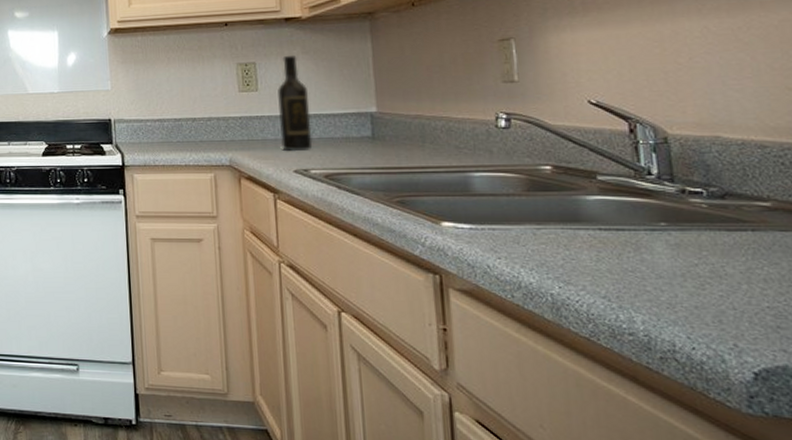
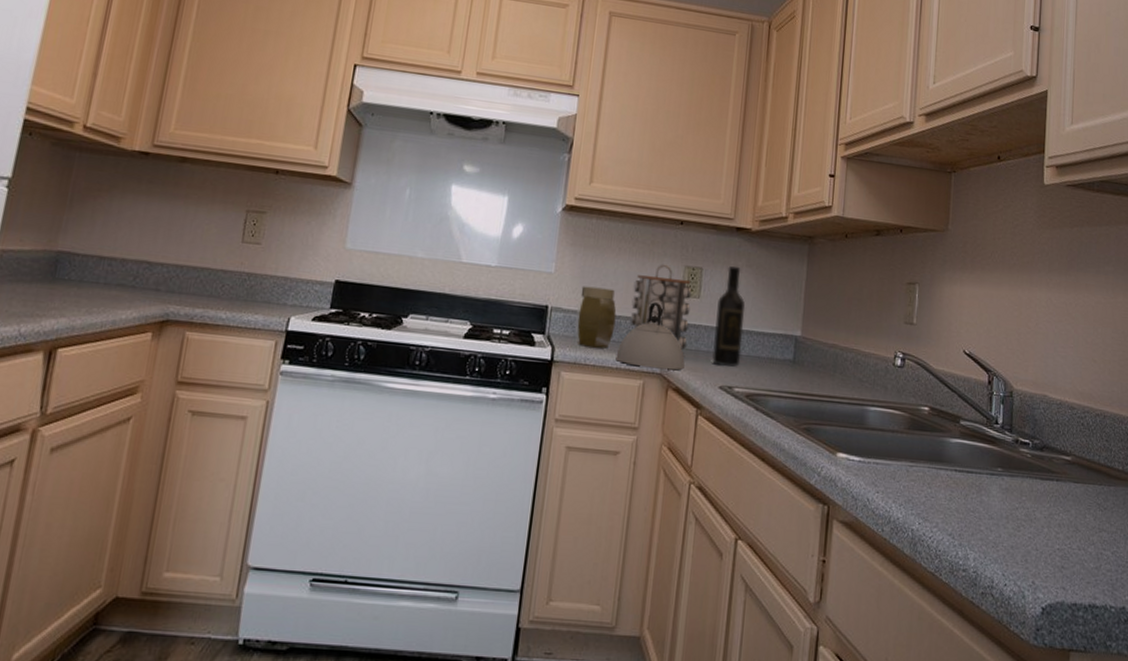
jar: none [137,95,177,150] -> present [575,286,617,349]
kettle: none [183,100,254,162] -> present [615,301,685,371]
spice rack: none [188,65,252,141] -> present [628,264,692,350]

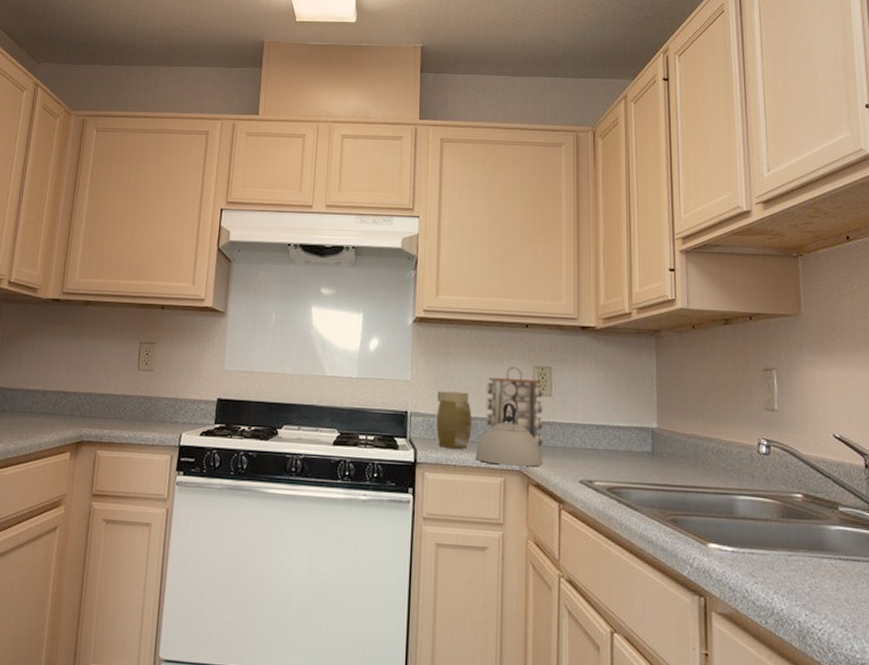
wine bottle: present [712,265,746,367] -> none [568,363,598,462]

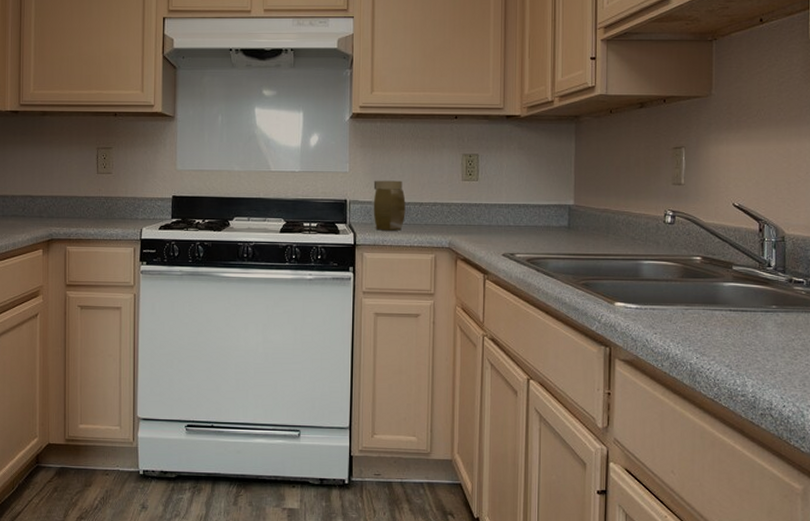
kettle: present [475,401,543,467] -> none [409,187,470,244]
spice rack: present [485,366,543,447] -> none [418,154,471,226]

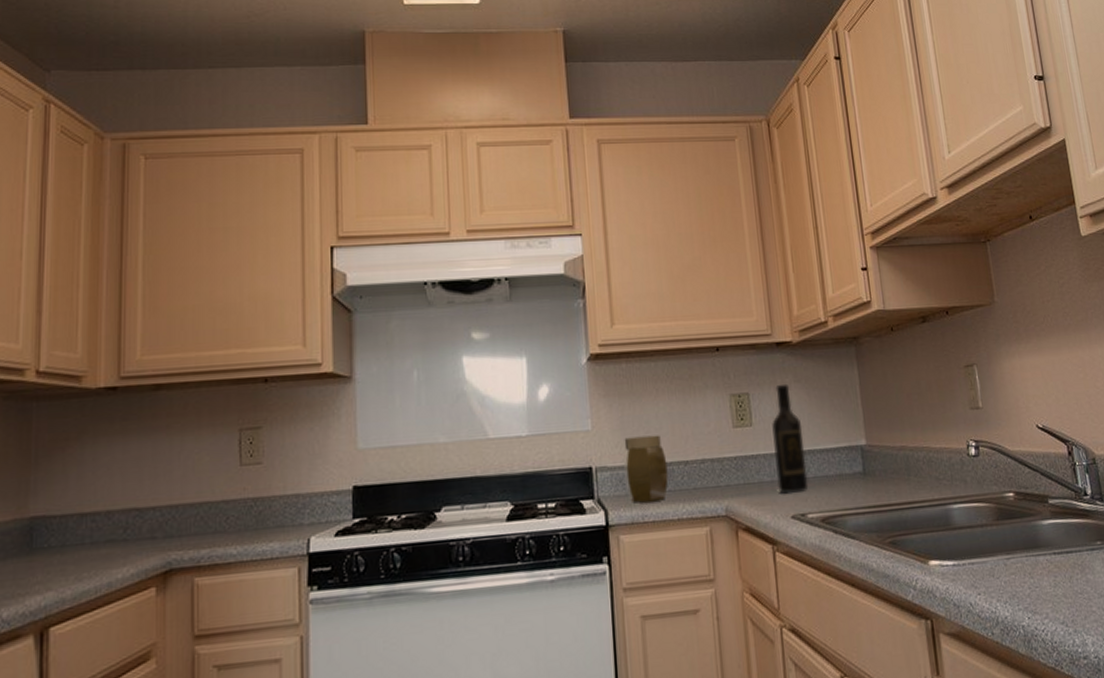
wine bottle: none [493,149,521,237] -> present [772,383,809,495]

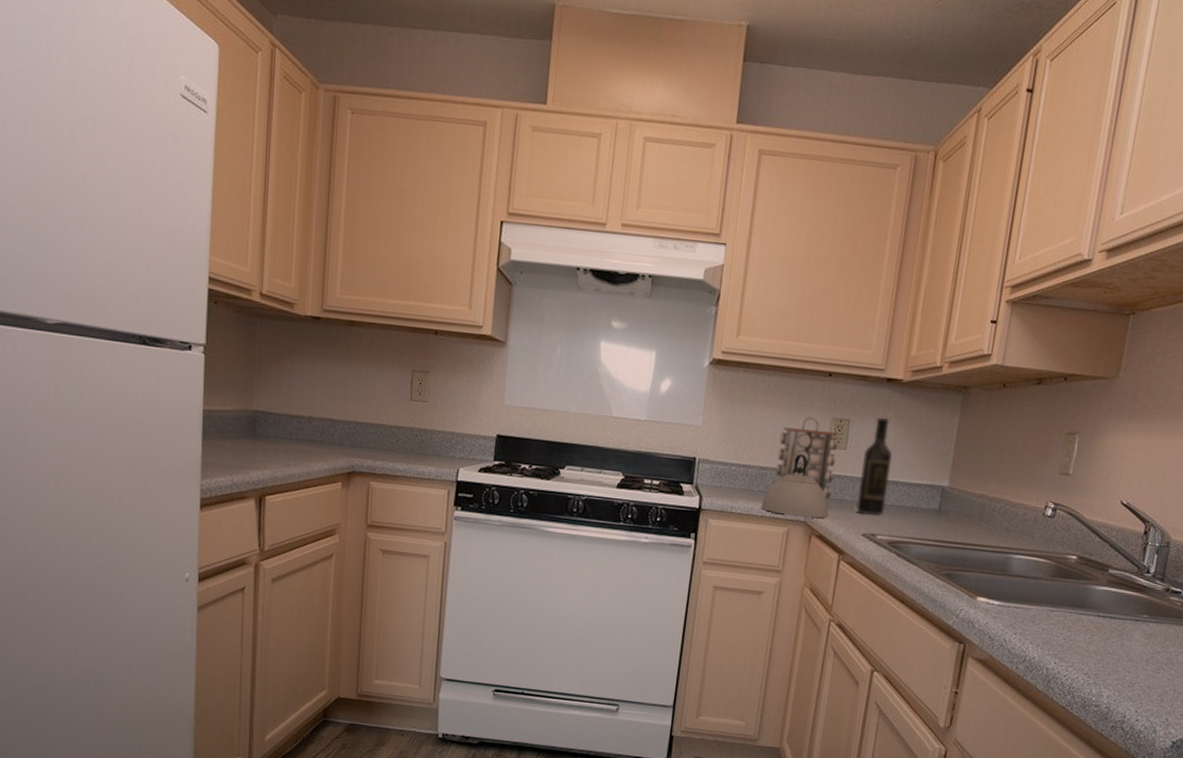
jar: present [623,435,669,504] -> none [721,438,763,498]
kettle: none [675,438,751,513] -> present [761,453,829,519]
spice rack: none [679,397,748,485] -> present [774,416,838,499]

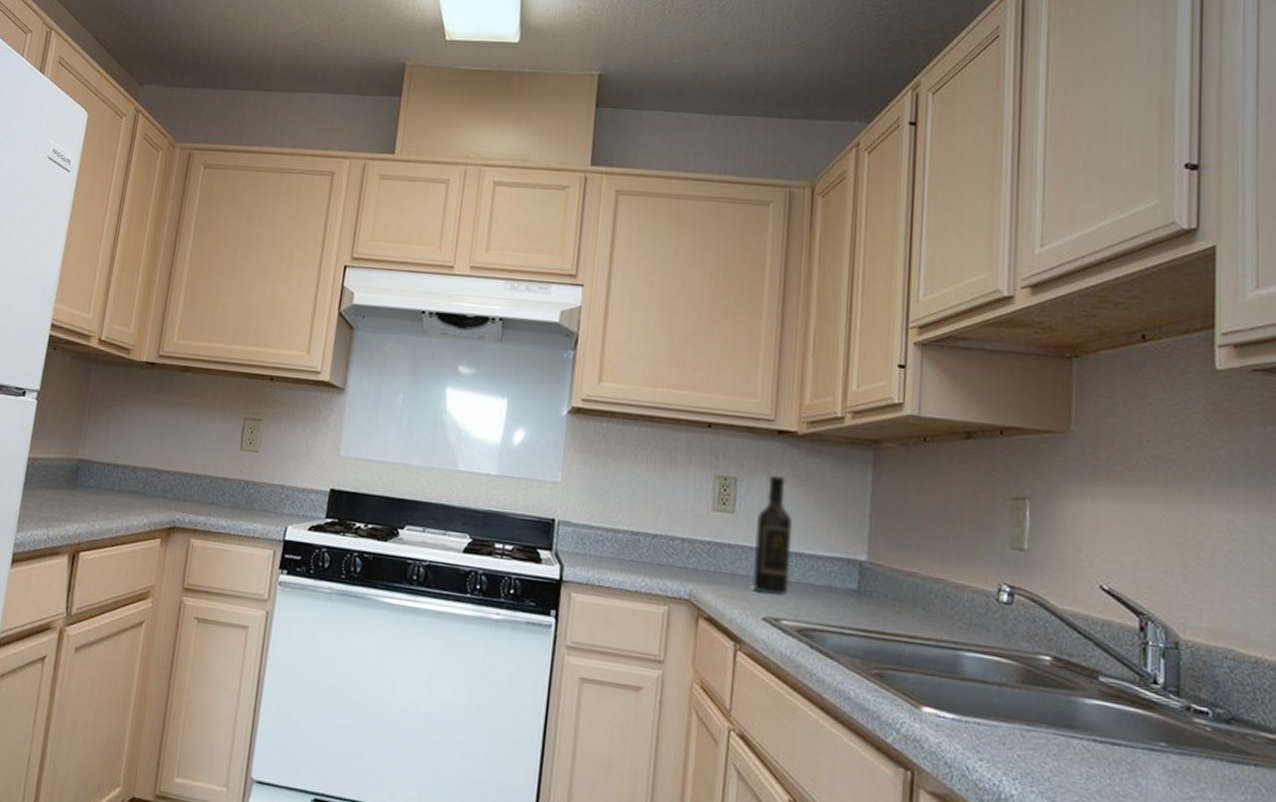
kettle: present [761,453,829,519] -> none [634,516,718,597]
spice rack: present [774,416,838,499] -> none [649,473,725,573]

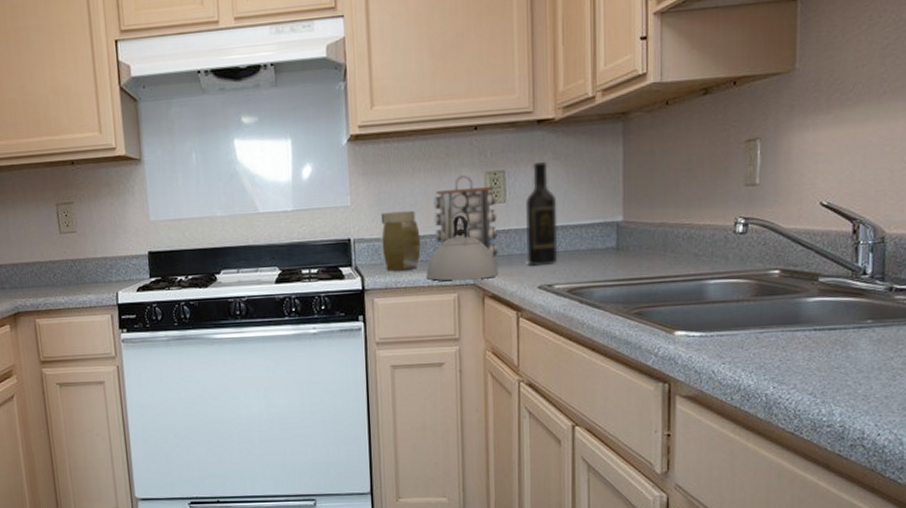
jar: none [585,497,634,569] -> present [379,210,421,271]
kettle: none [634,516,718,597] -> present [426,214,498,281]
spice rack: none [649,473,725,573] -> present [433,174,498,257]

